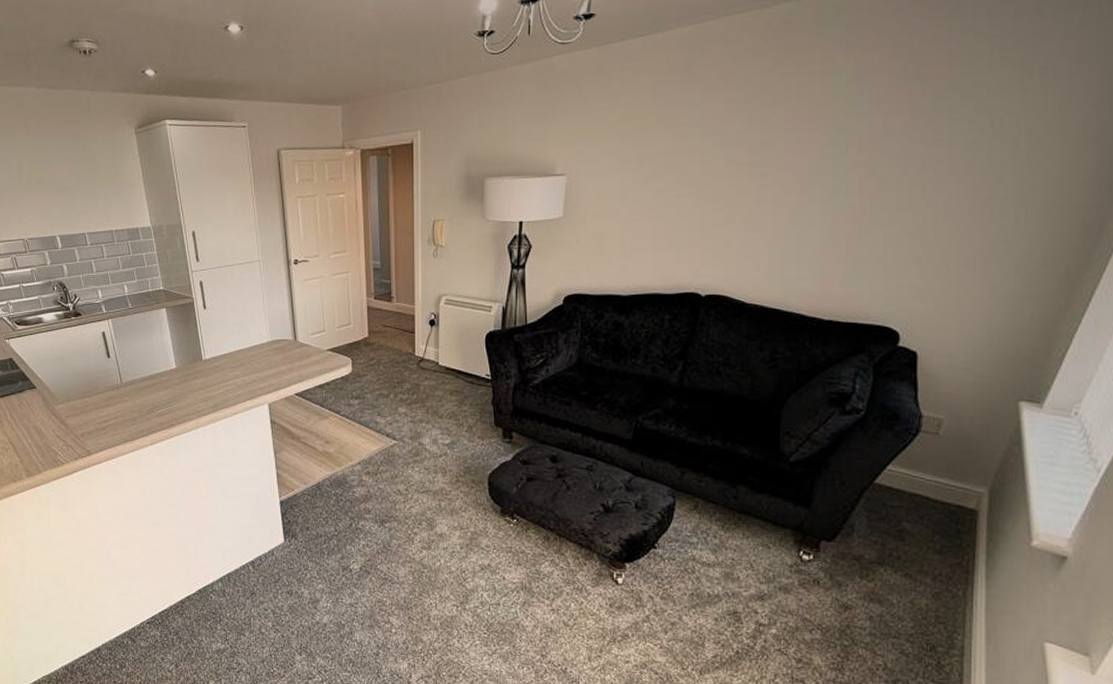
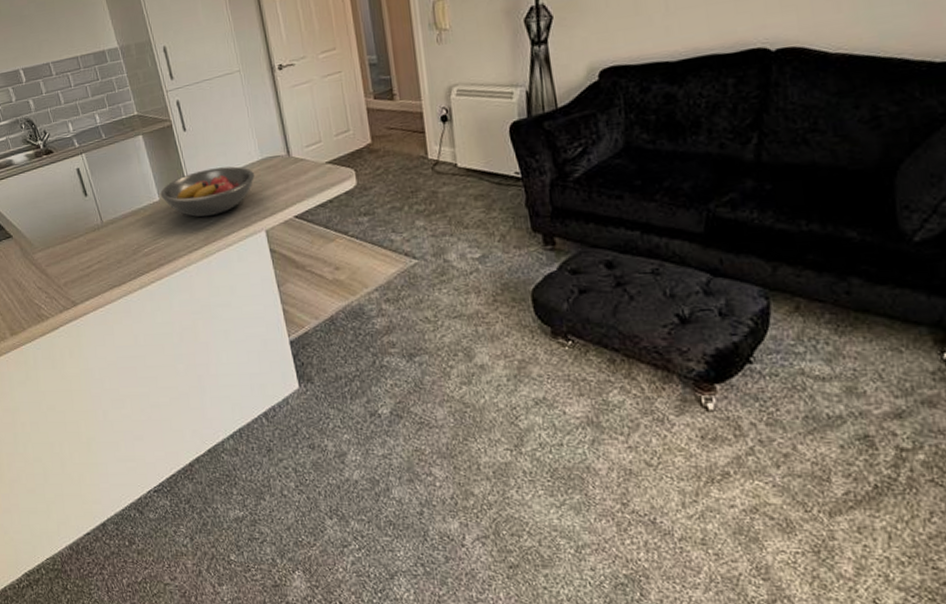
fruit bowl: none [177,345,264,387] -> present [160,166,255,217]

